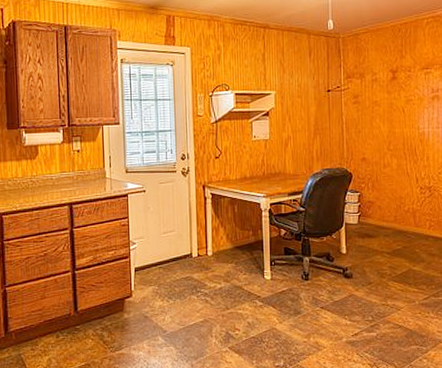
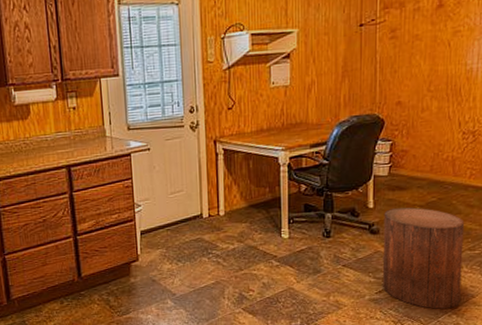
stool: none [356,254,429,353] -> present [382,207,465,309]

